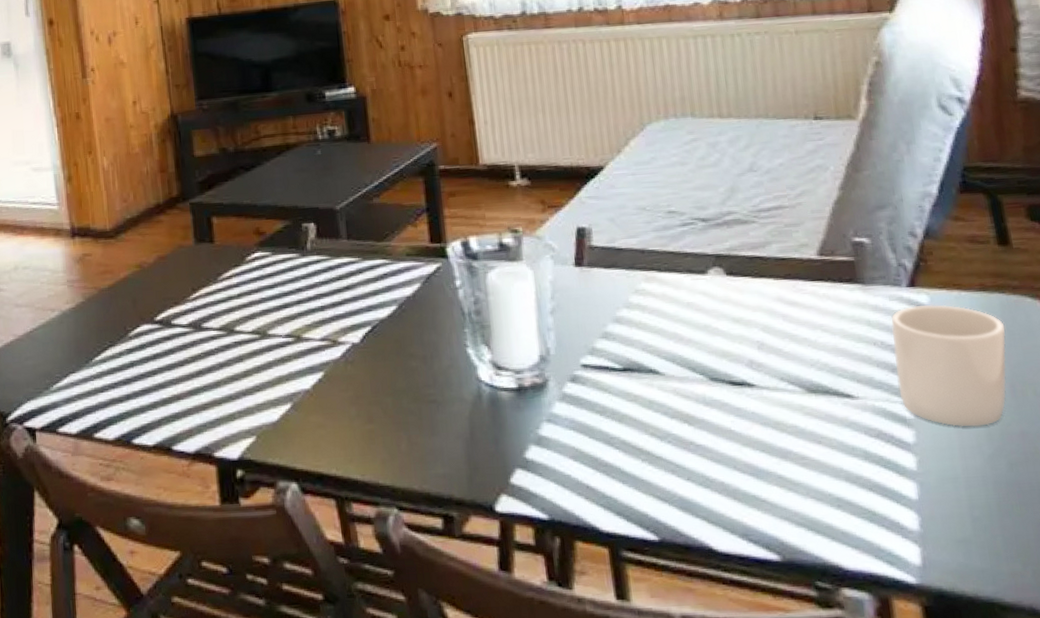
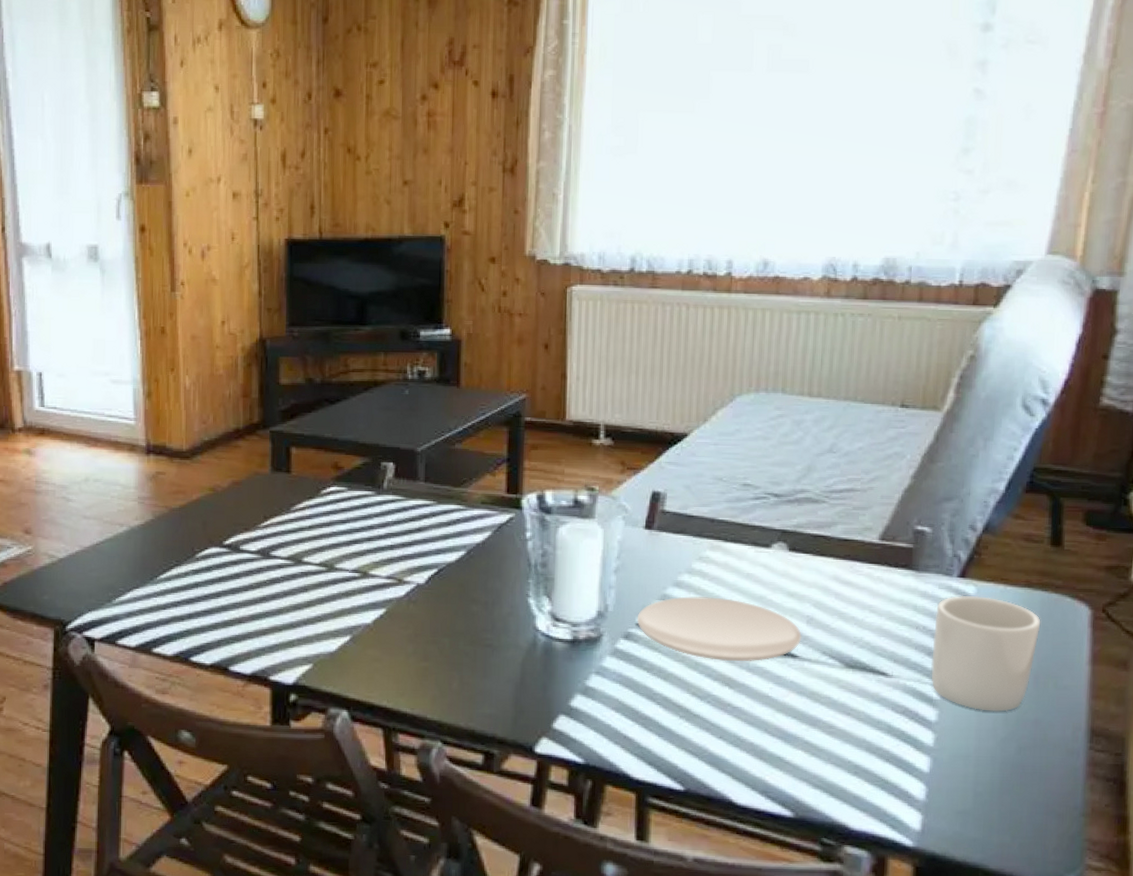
plate: none [580,330,756,397] -> present [637,596,802,662]

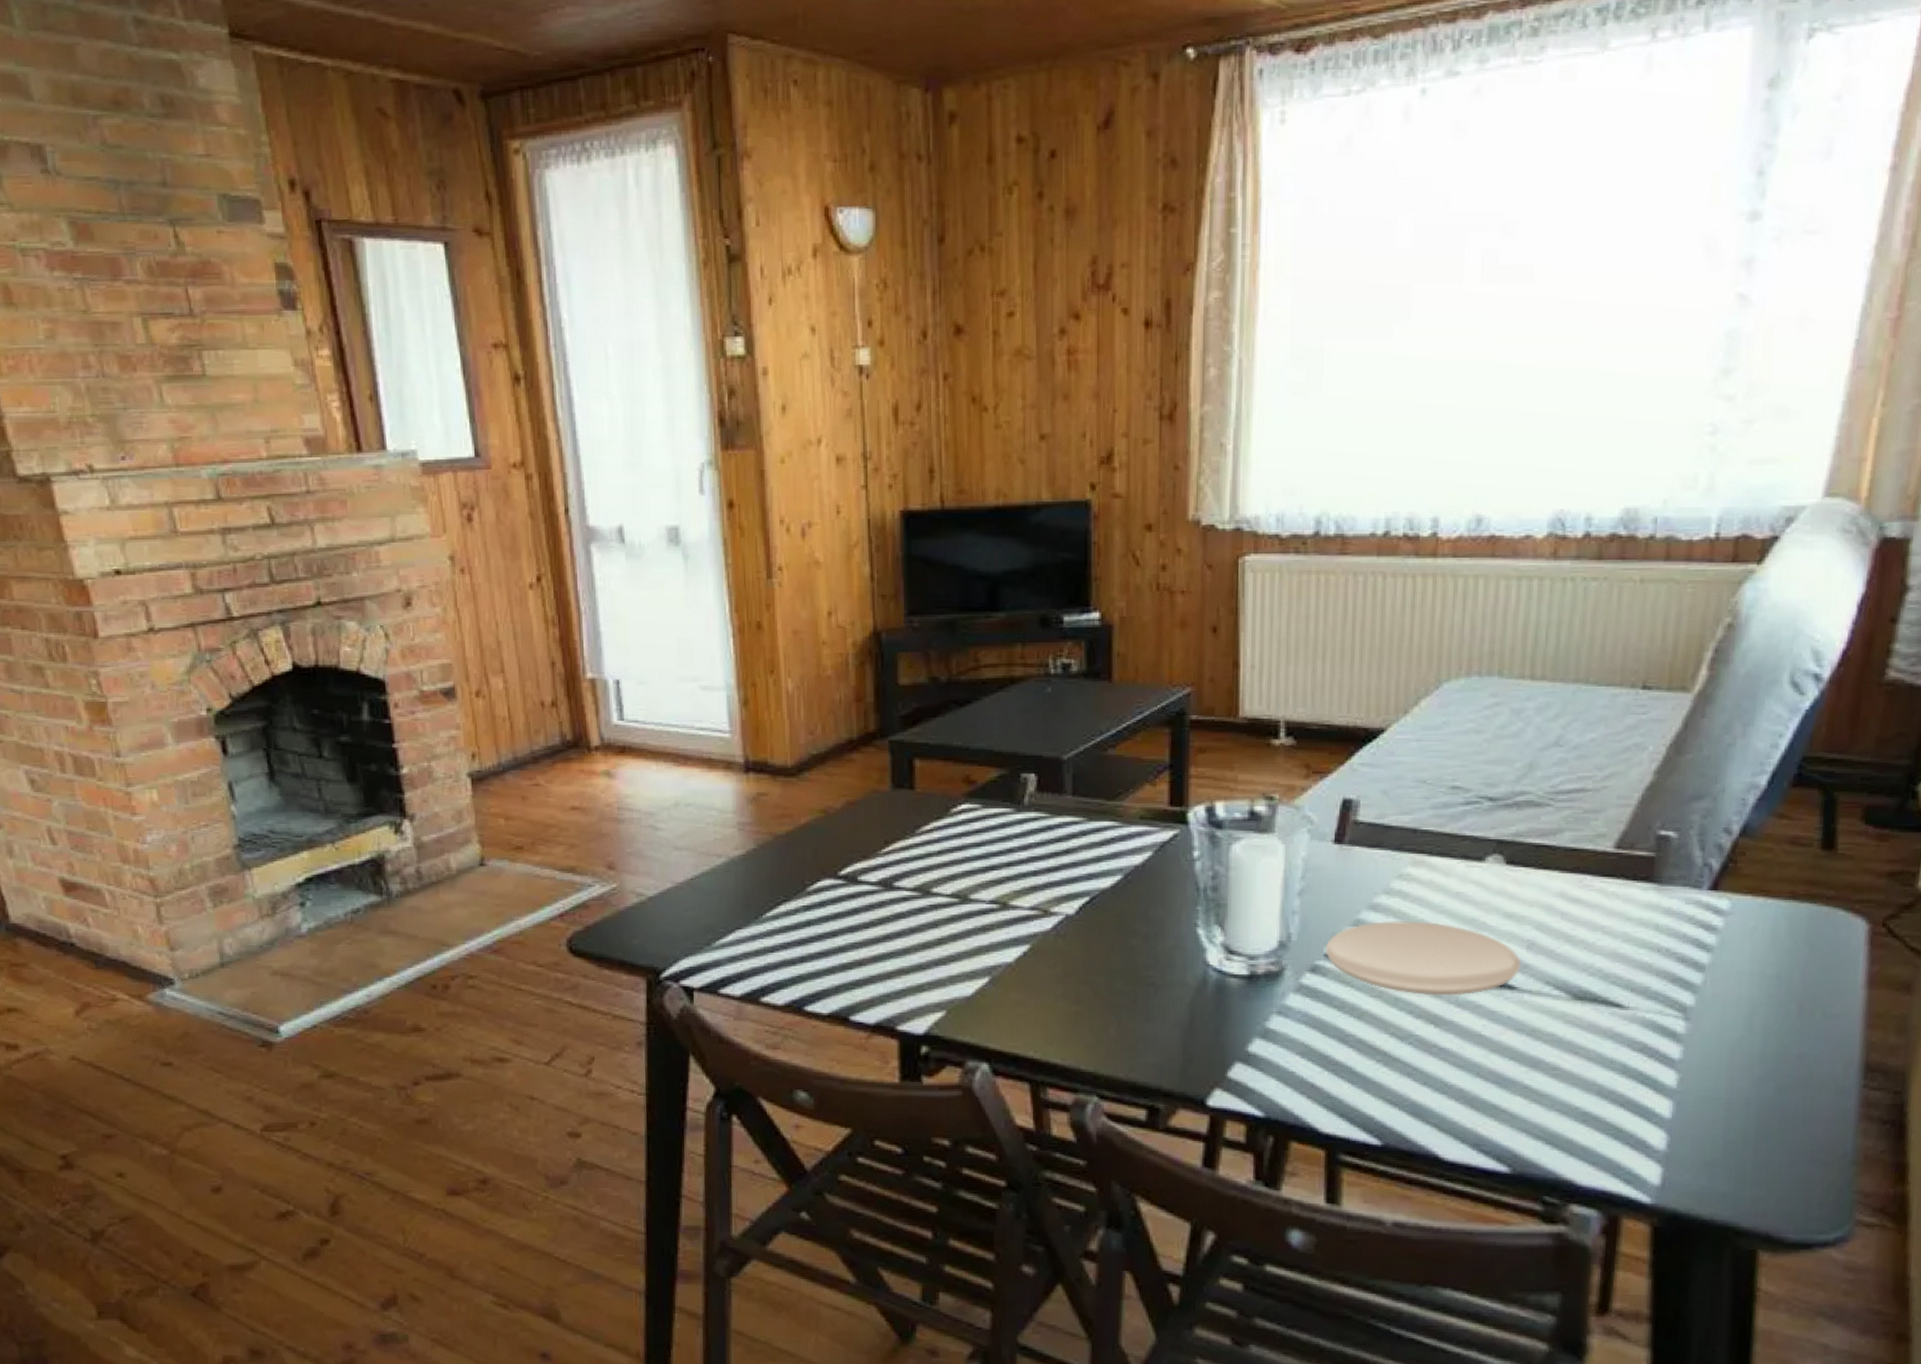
mug: present [931,595,1041,712] -> none [1675,910,1808,1046]

